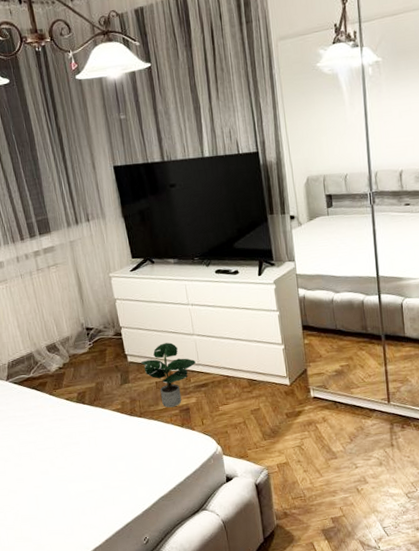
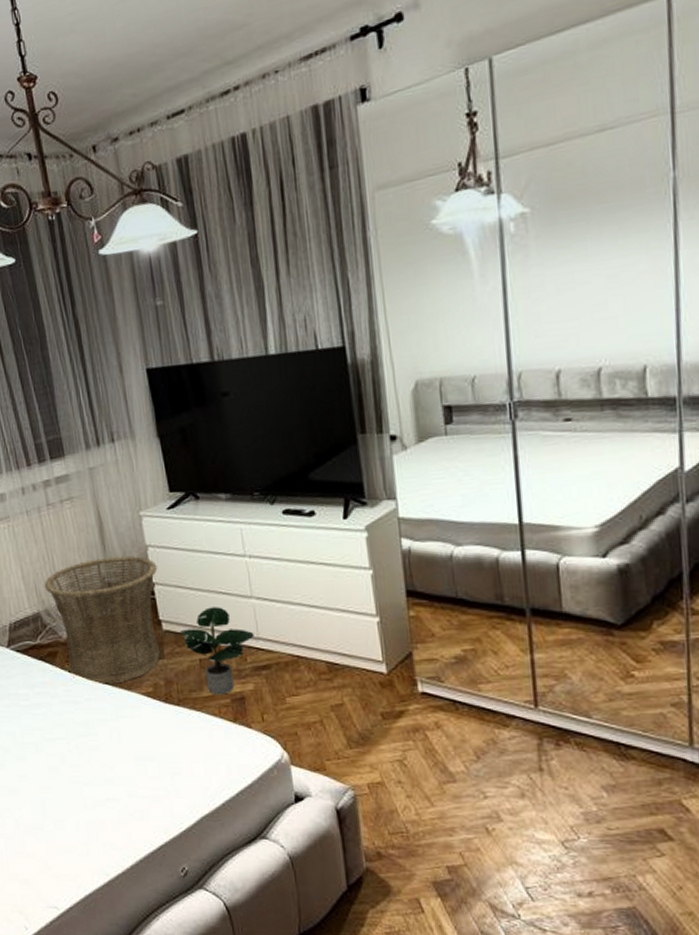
basket: none [35,307,127,405] -> present [44,556,161,684]

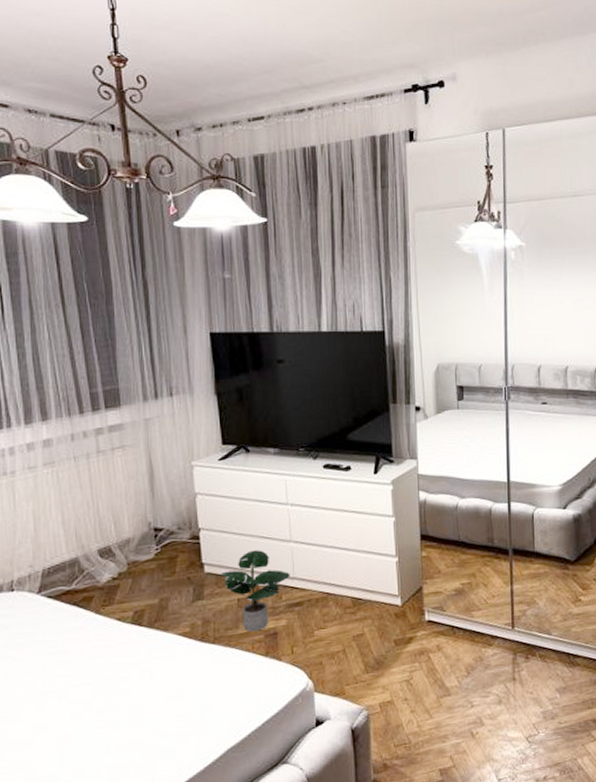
basket: present [44,556,161,684] -> none [86,502,205,627]

